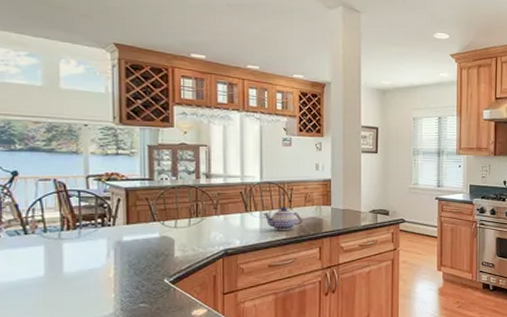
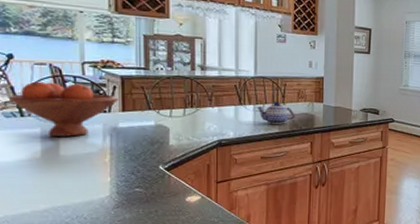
fruit bowl: none [12,198,123,253] -> present [8,81,119,137]

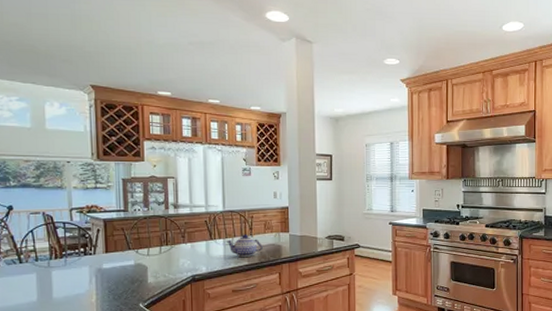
fruit bowl: present [8,81,119,137] -> none [9,229,102,280]

